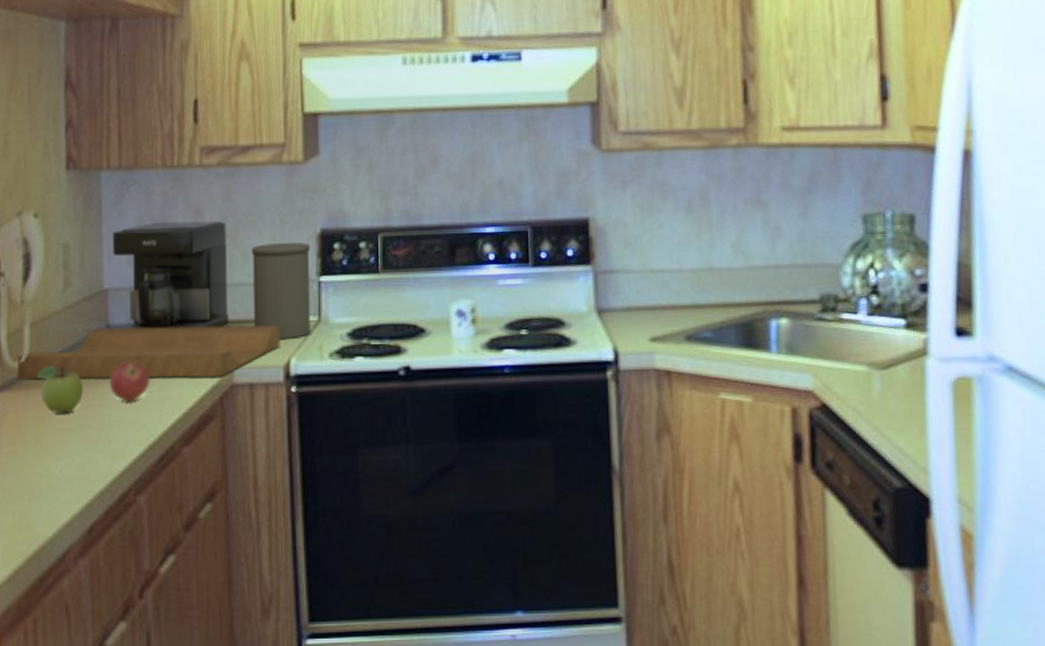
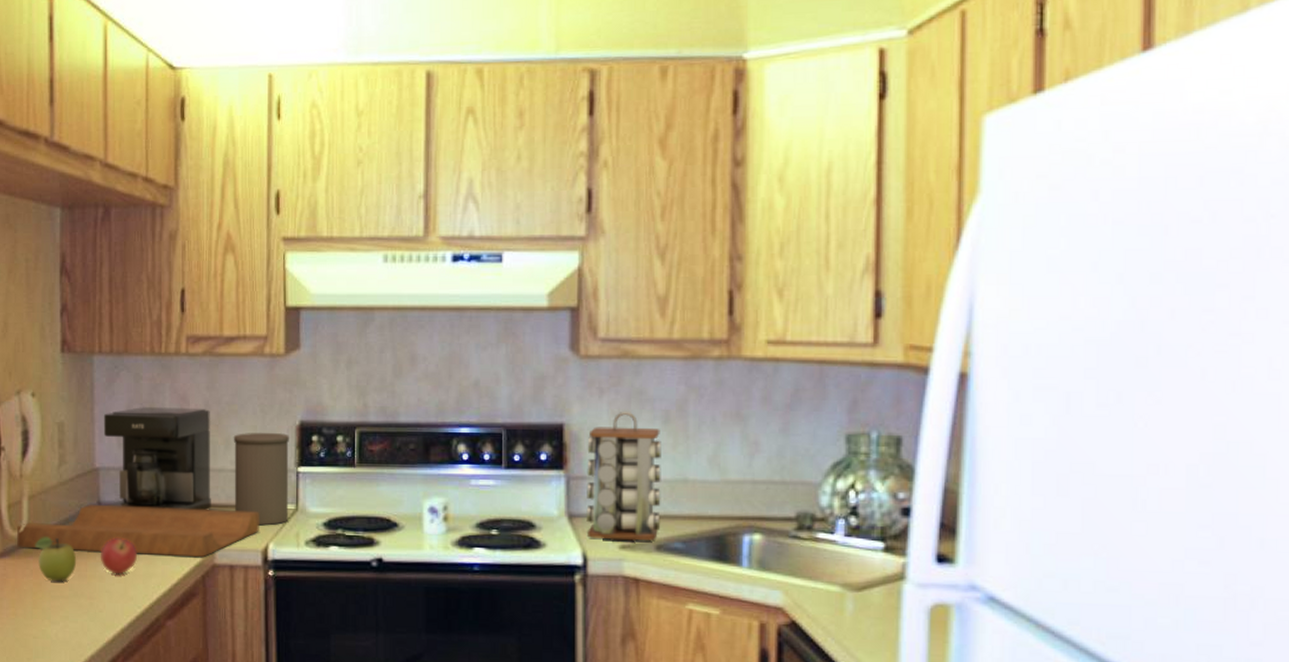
spice rack: none [613,202,690,333] -> present [586,411,661,541]

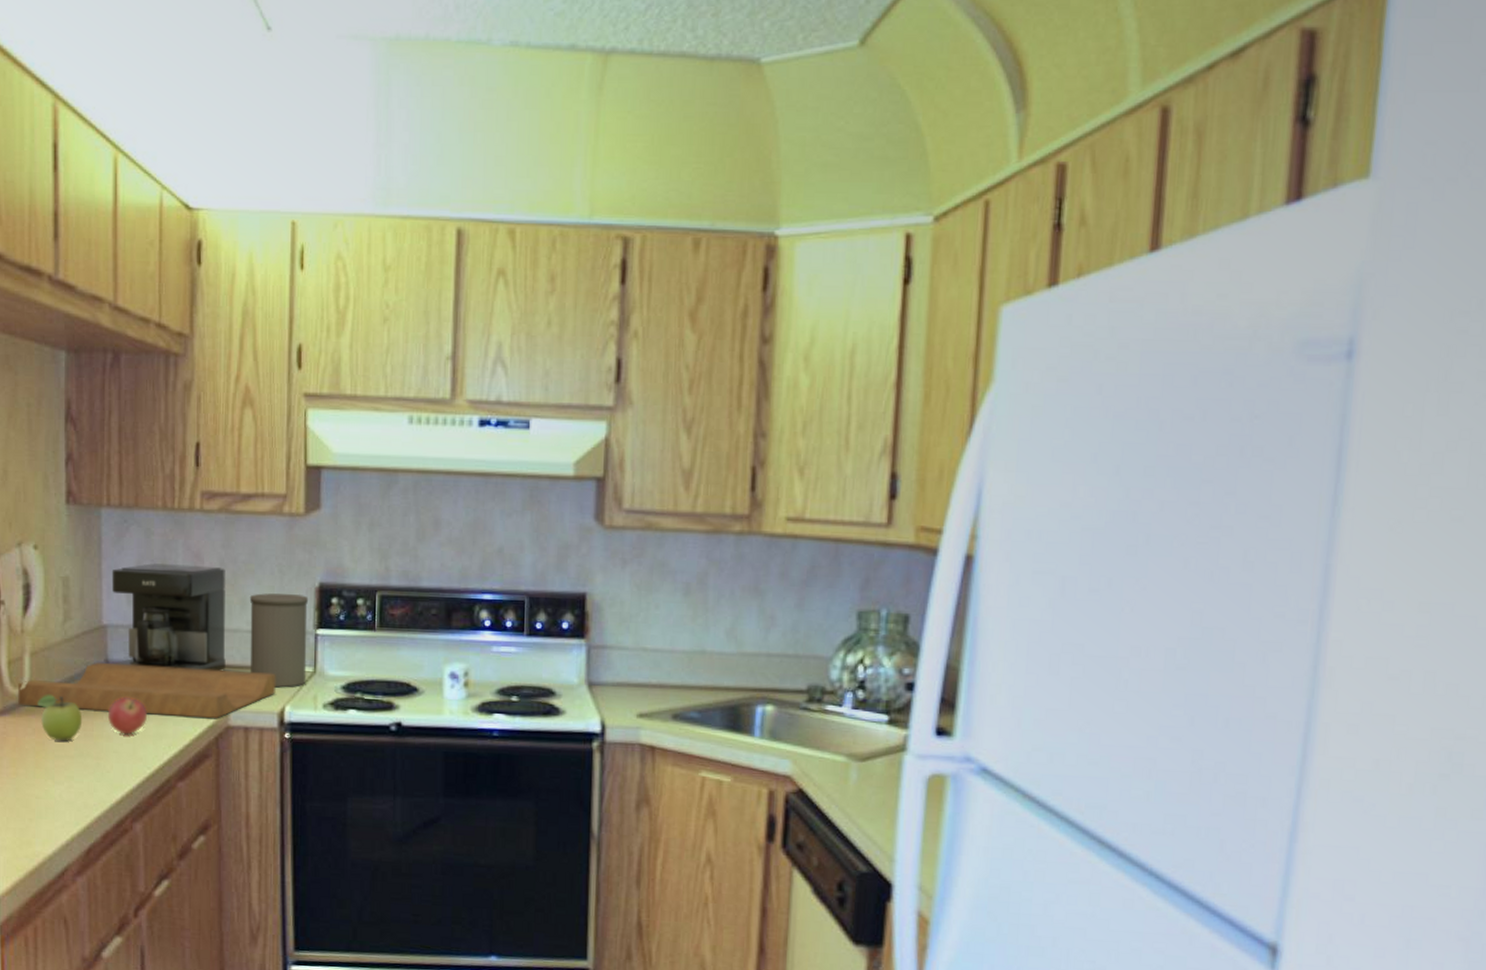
spice rack: present [586,411,661,541] -> none [606,582,681,710]

